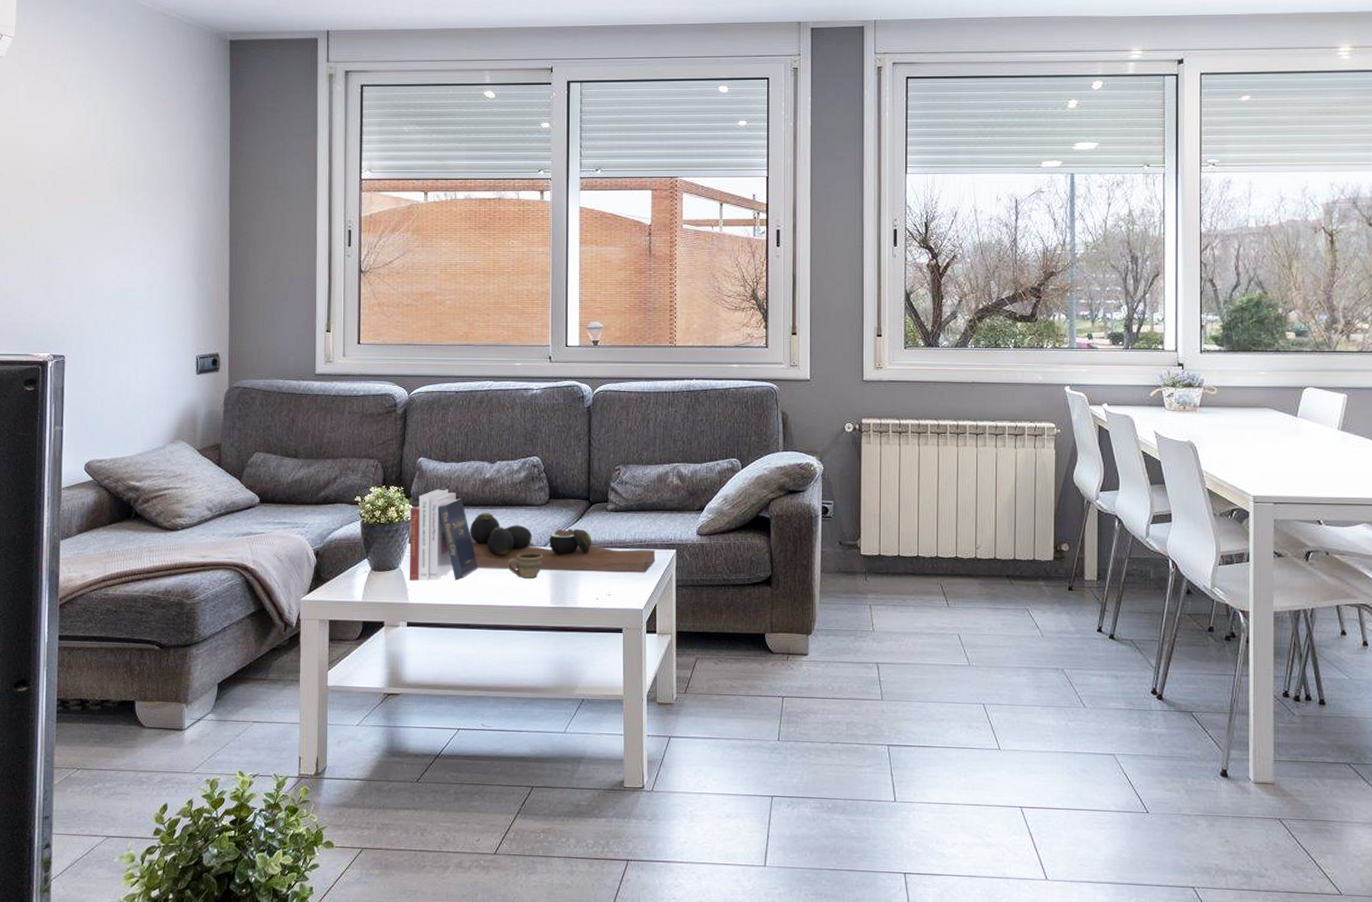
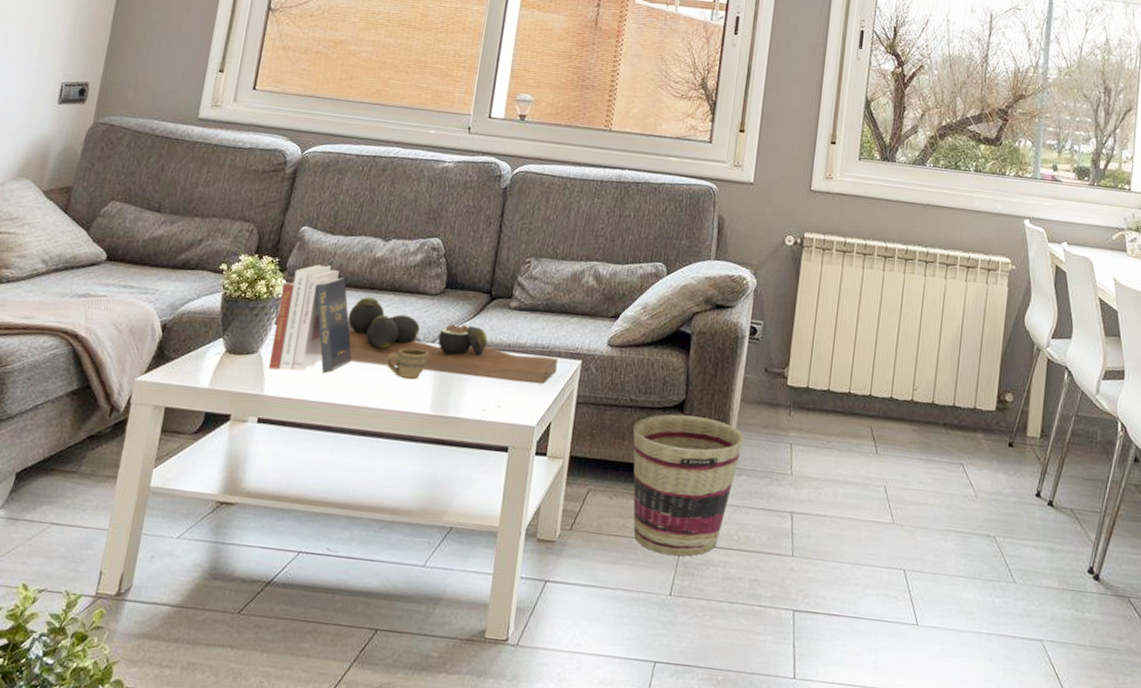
basket: none [729,588,827,708] -> present [633,414,744,557]

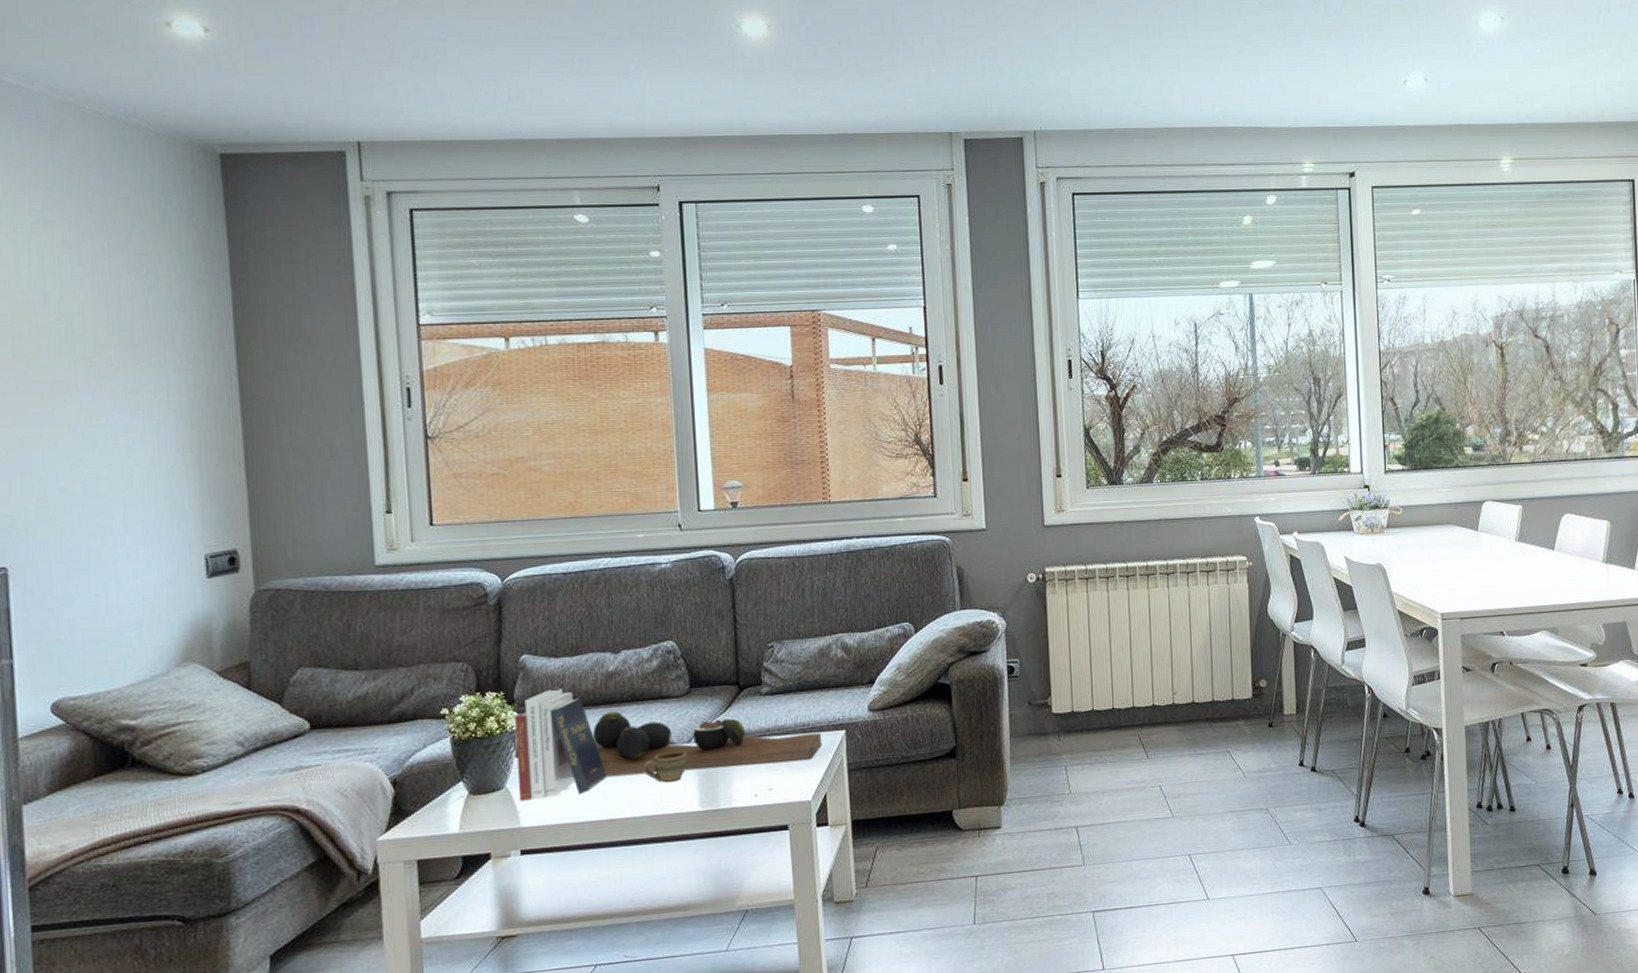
basket: present [633,414,744,557] -> none [910,758,1020,890]

